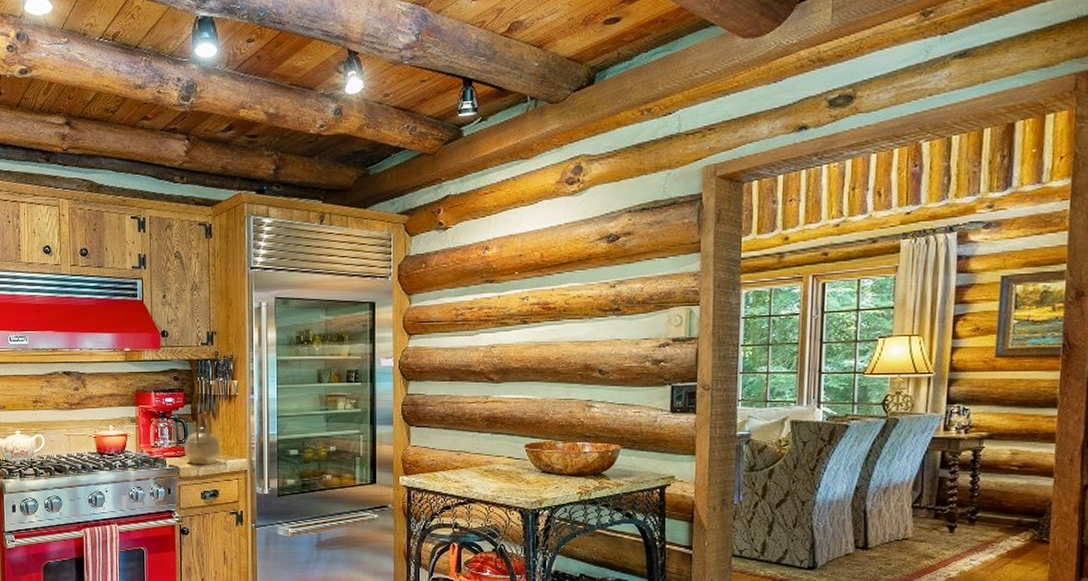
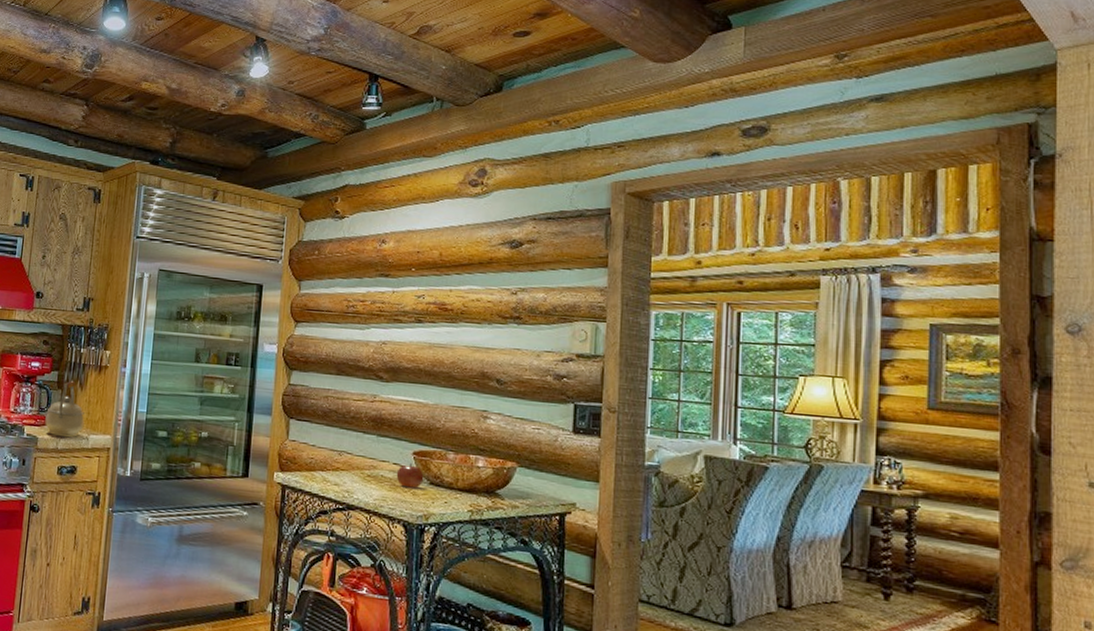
fruit: none [510,456,536,478] -> present [396,463,424,489]

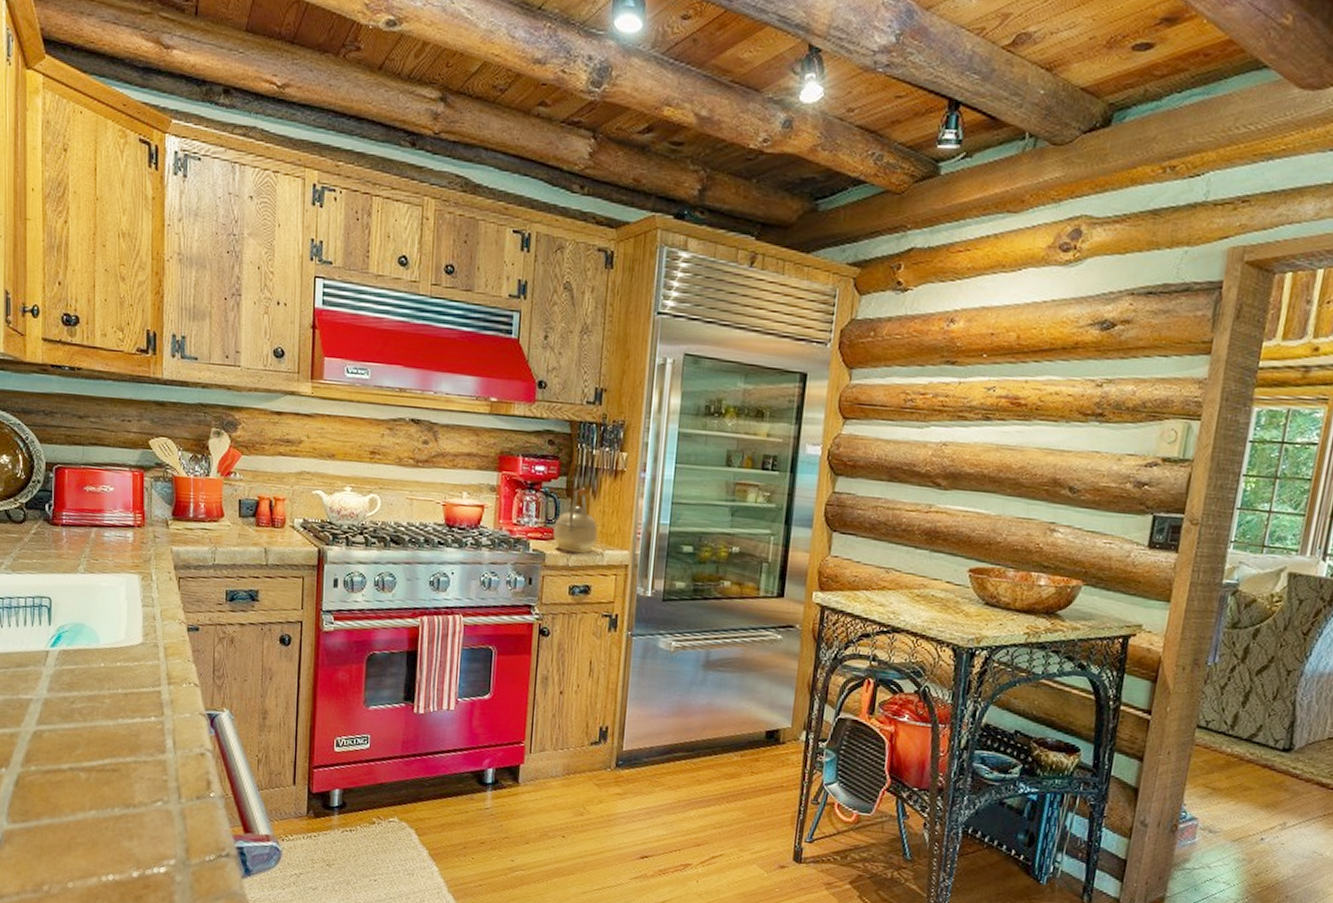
fruit: present [396,463,424,489] -> none [948,582,980,609]

